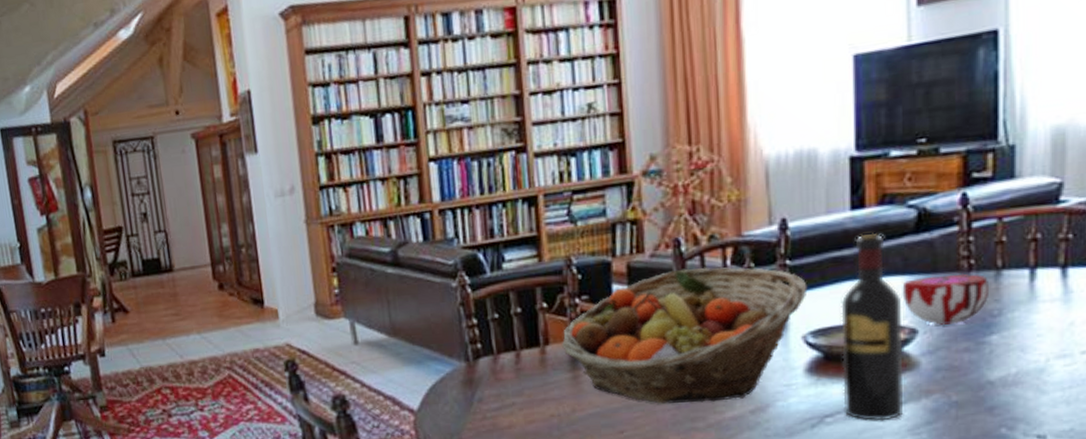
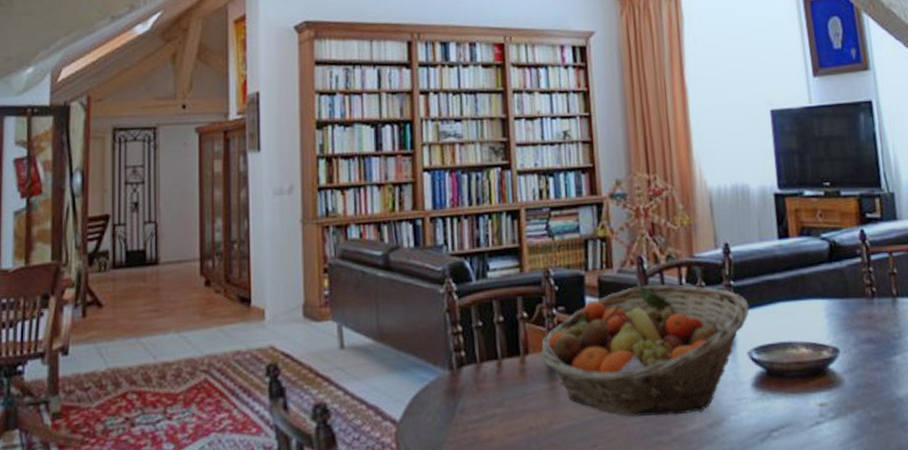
wine bottle: present [841,233,903,421] -> none [776,260,834,436]
decorative bowl: present [902,274,990,325] -> none [823,300,890,345]

